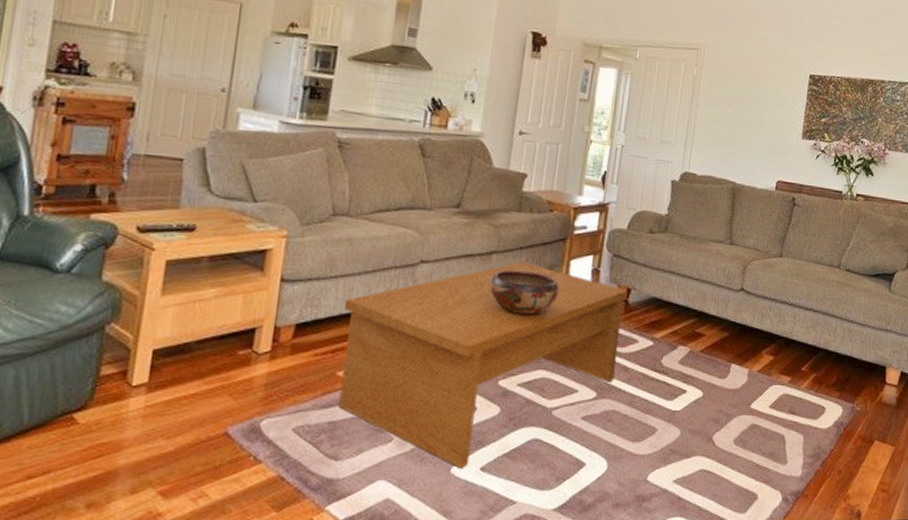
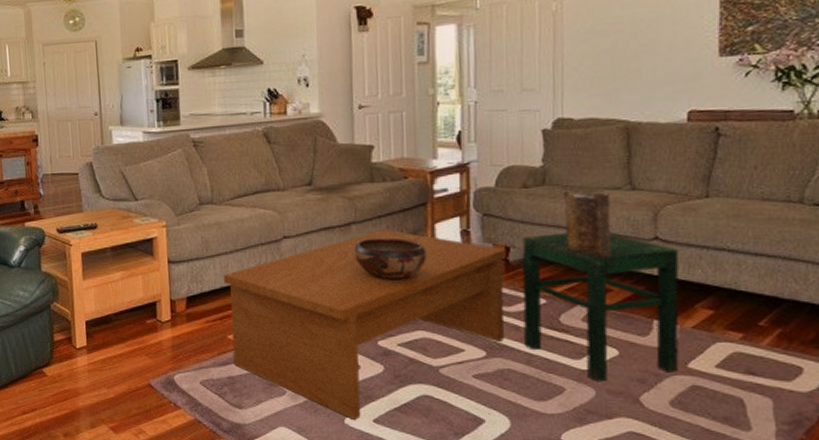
stool: none [630,278,756,422] -> present [522,233,679,382]
book: none [675,240,715,306] -> present [563,191,612,259]

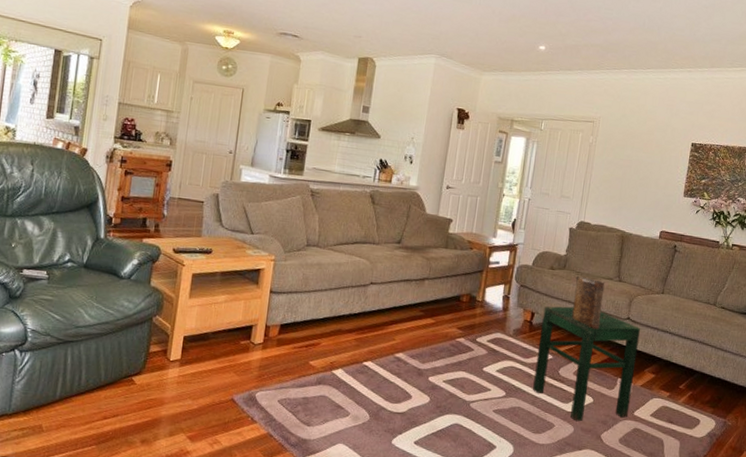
coffee table: present [222,229,507,419] -> none [310,286,533,441]
decorative bowl: present [353,237,427,280] -> none [422,293,477,330]

